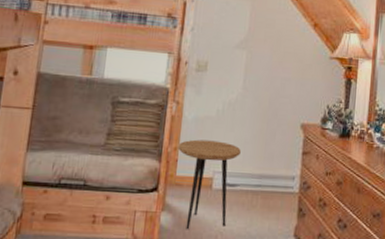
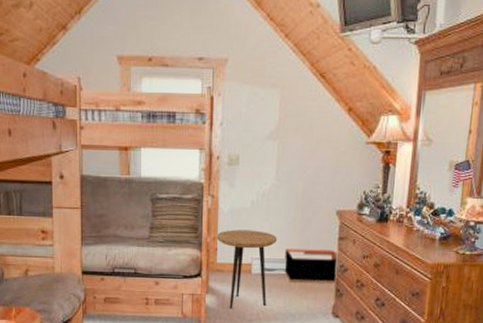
storage bin: none [246,162,303,202] -> present [284,248,340,283]

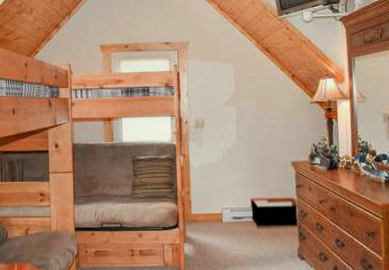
side table: present [216,229,277,309] -> none [189,183,242,257]

